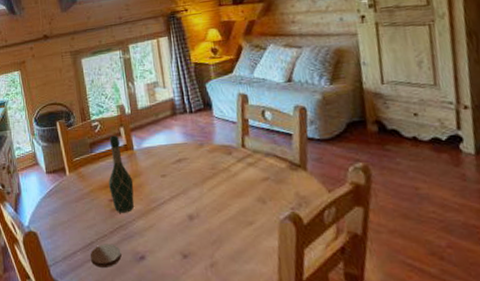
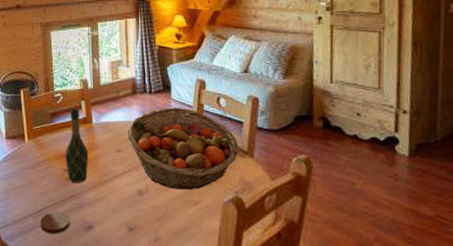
fruit basket: none [169,124,291,211] -> present [126,107,239,190]

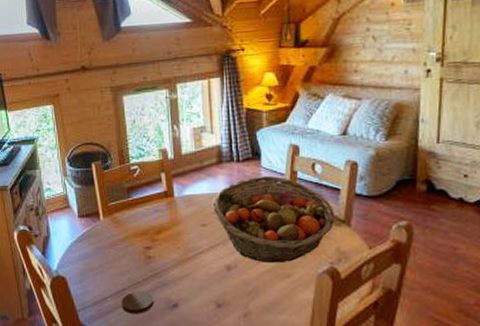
wine bottle: present [64,108,89,183] -> none [144,181,172,261]

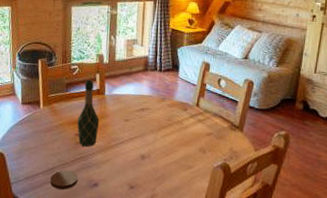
wine bottle: none [144,181,172,261] -> present [76,80,100,147]
fruit basket: present [212,175,335,263] -> none [135,84,232,156]

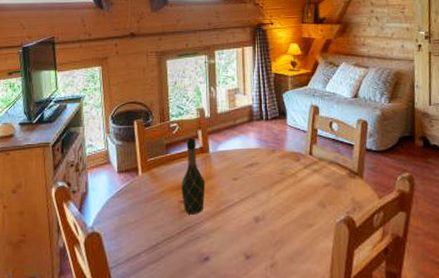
coaster: present [50,170,78,190] -> none [155,245,186,269]

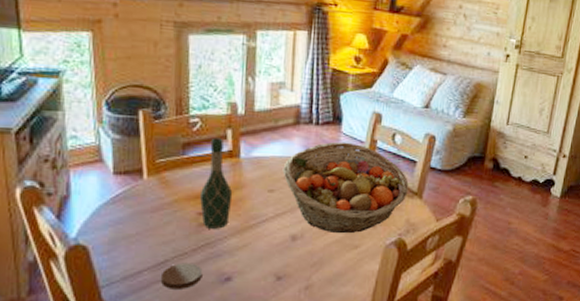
coaster: none [155,245,186,269] -> present [161,263,203,289]
fruit basket: none [243,132,350,214] -> present [282,141,409,234]

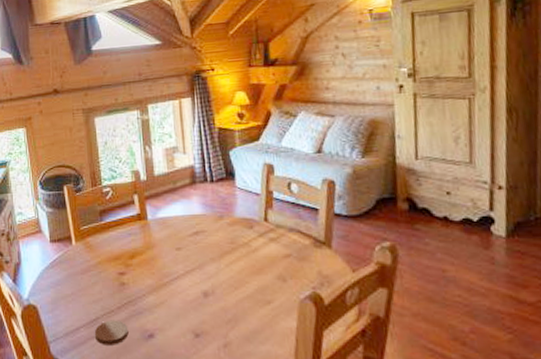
wine bottle: present [199,137,233,229] -> none [117,203,146,287]
fruit basket: present [282,141,409,234] -> none [186,196,315,289]

